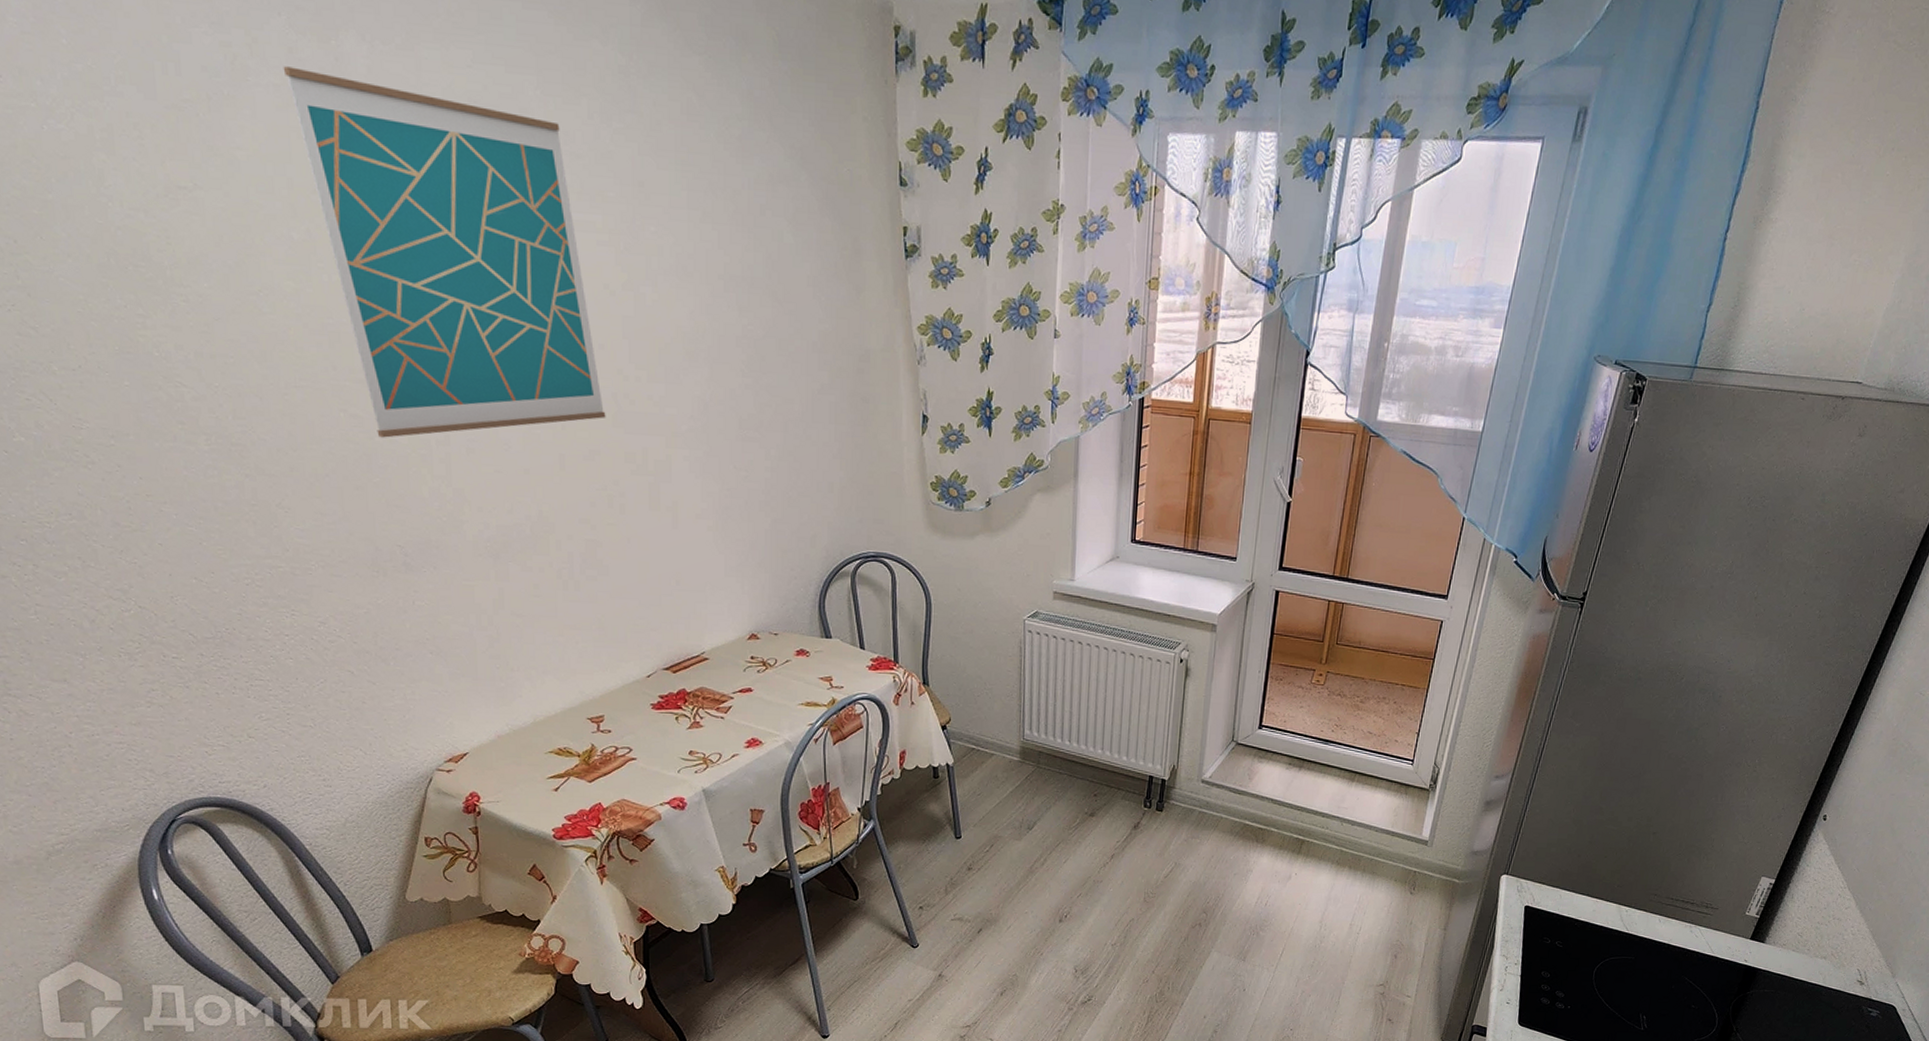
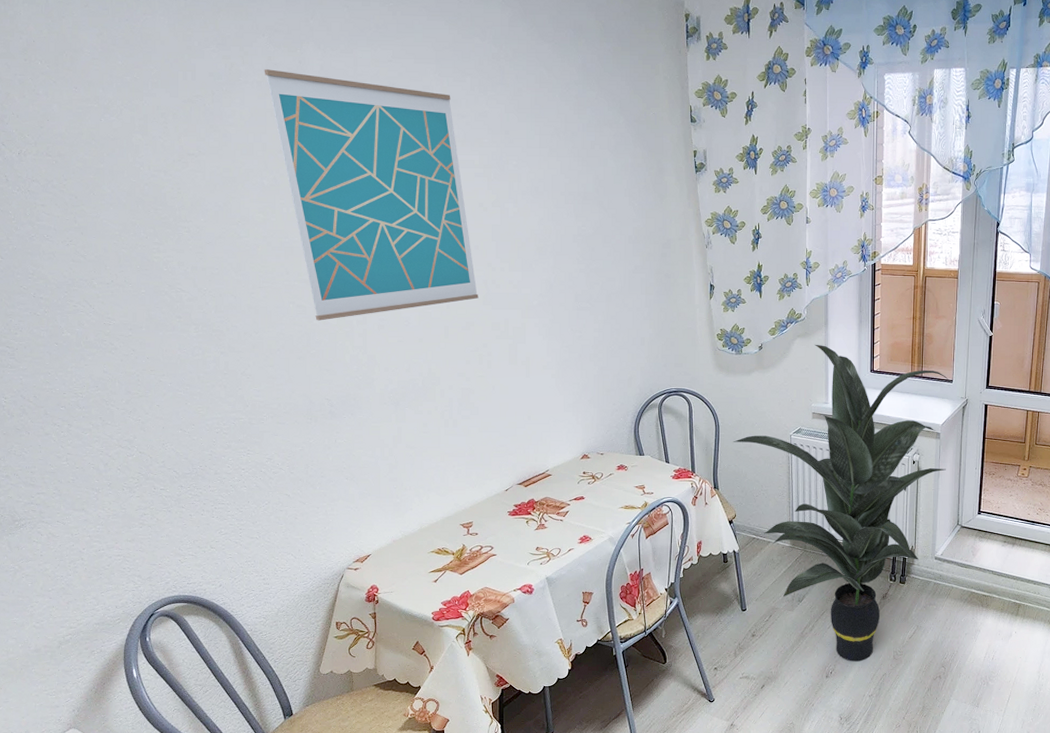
indoor plant: none [948,502,1234,904] -> present [733,344,951,662]

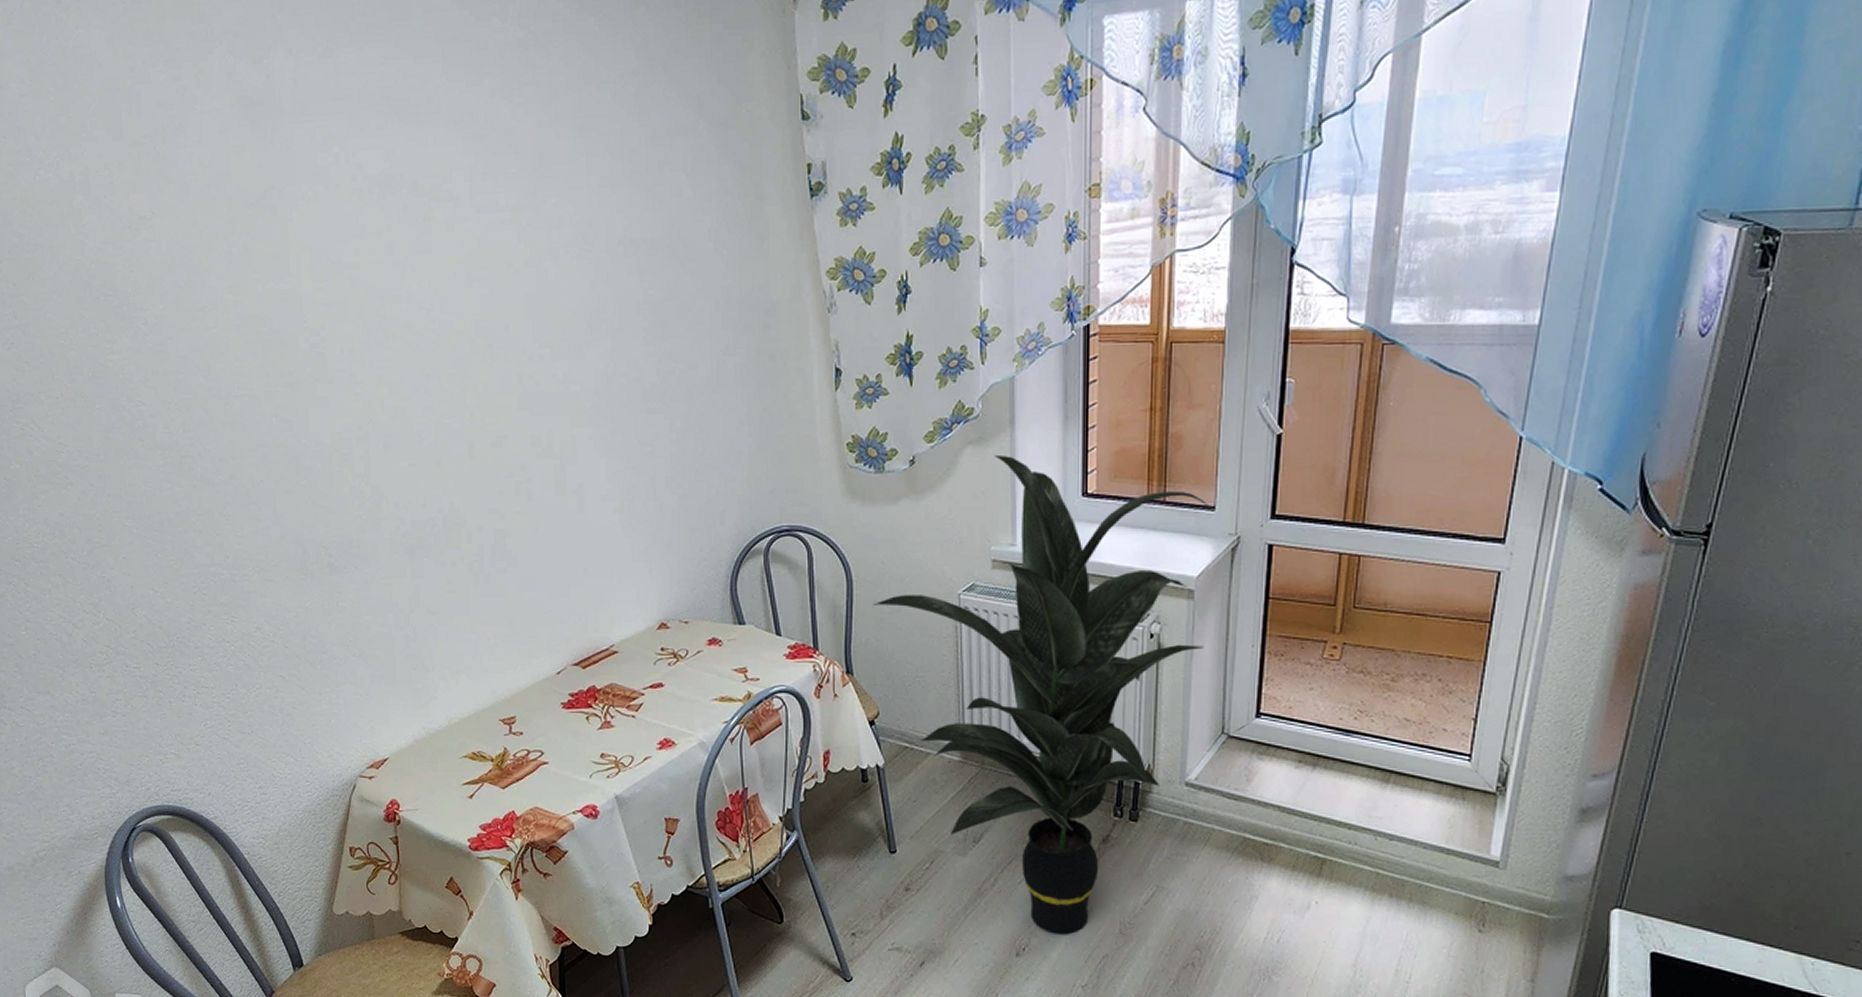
wall art: present [264,69,479,321] -> none [223,90,512,440]

